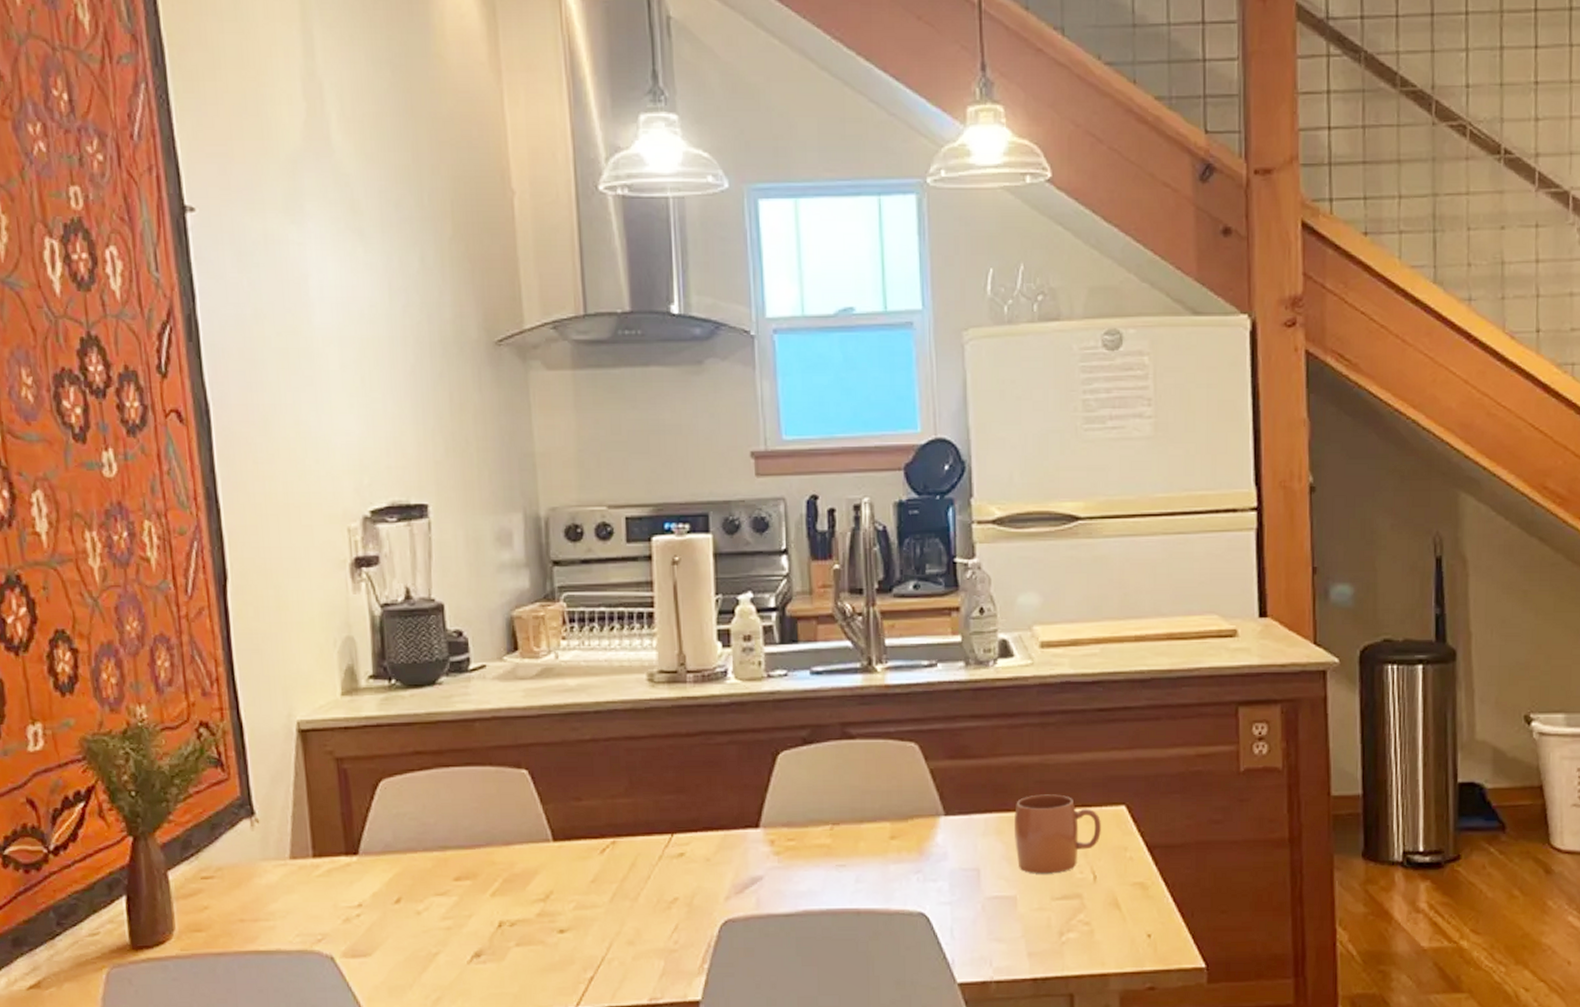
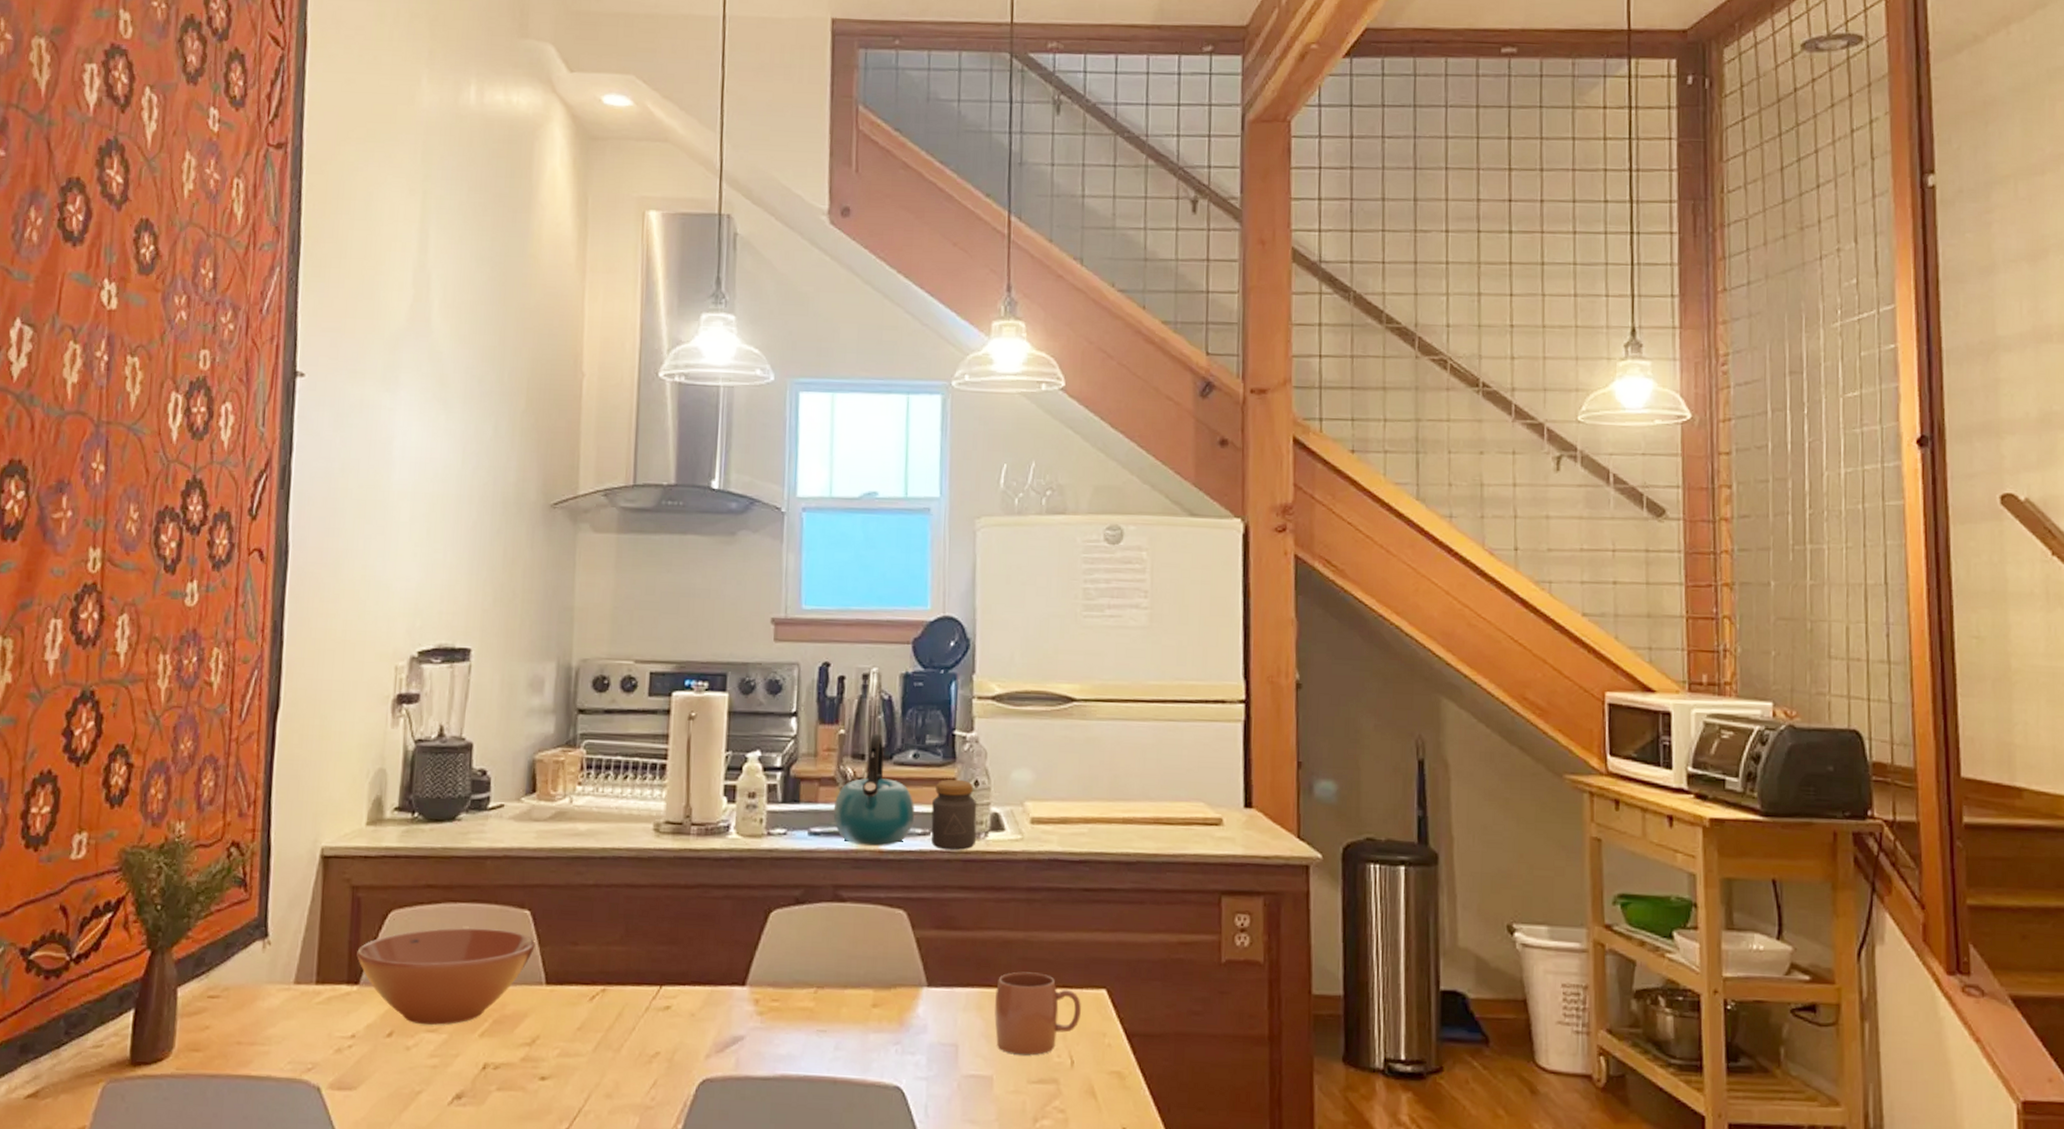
bowl: none [351,790,537,888] -> present [356,927,535,1025]
kettle: none [834,567,920,682] -> present [833,734,915,847]
jar: none [937,608,986,680] -> present [931,779,977,851]

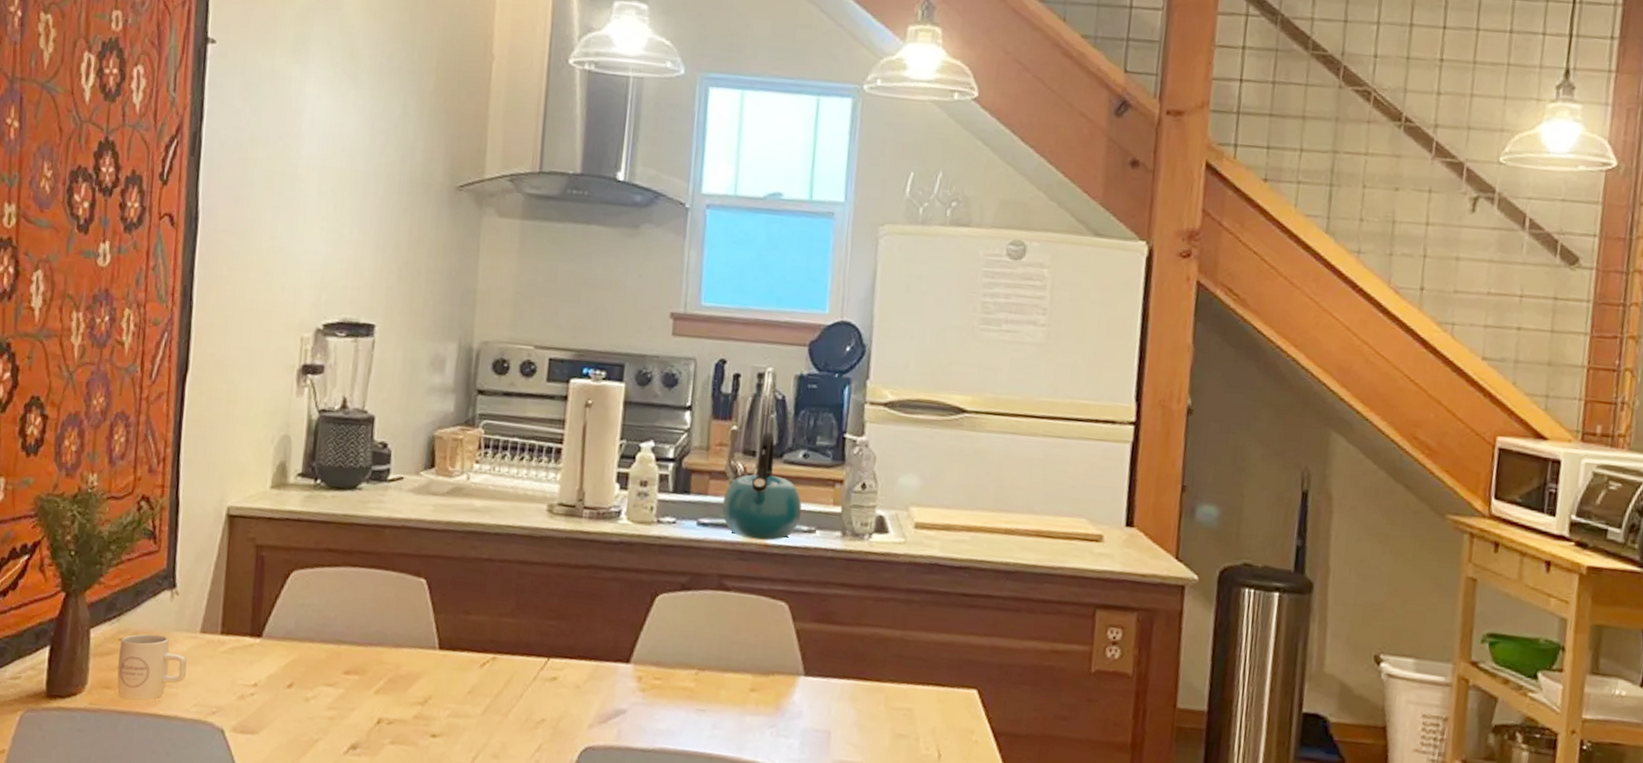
mug: none [206,988,280,1062] -> present [117,633,187,701]
bowl: present [356,927,535,1025] -> none [260,590,430,680]
jar: present [931,779,977,851] -> none [816,480,863,550]
mug: present [994,971,1081,1055] -> none [867,668,952,746]

